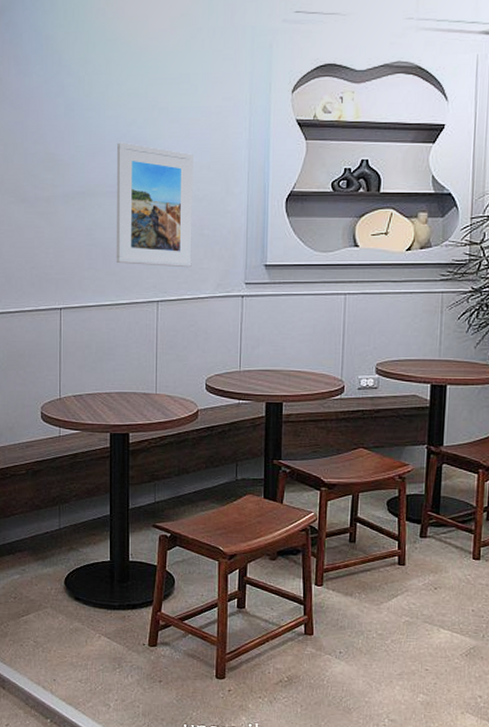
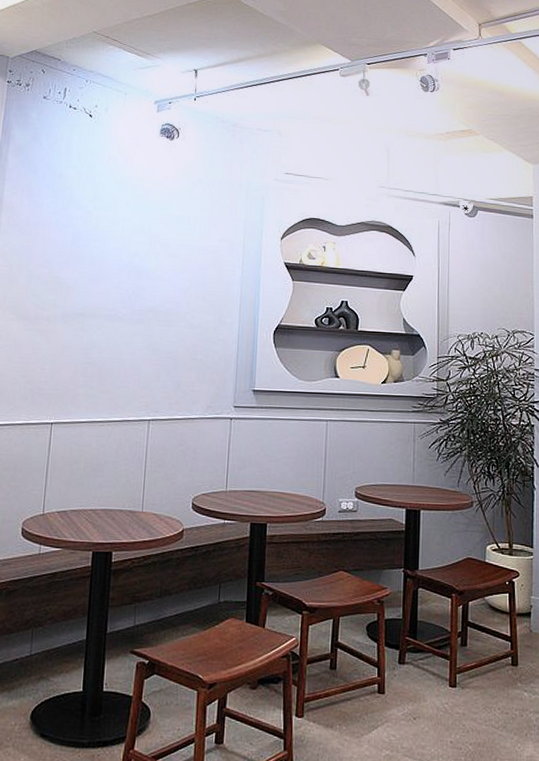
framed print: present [116,142,193,268] -> none [110,271,190,390]

